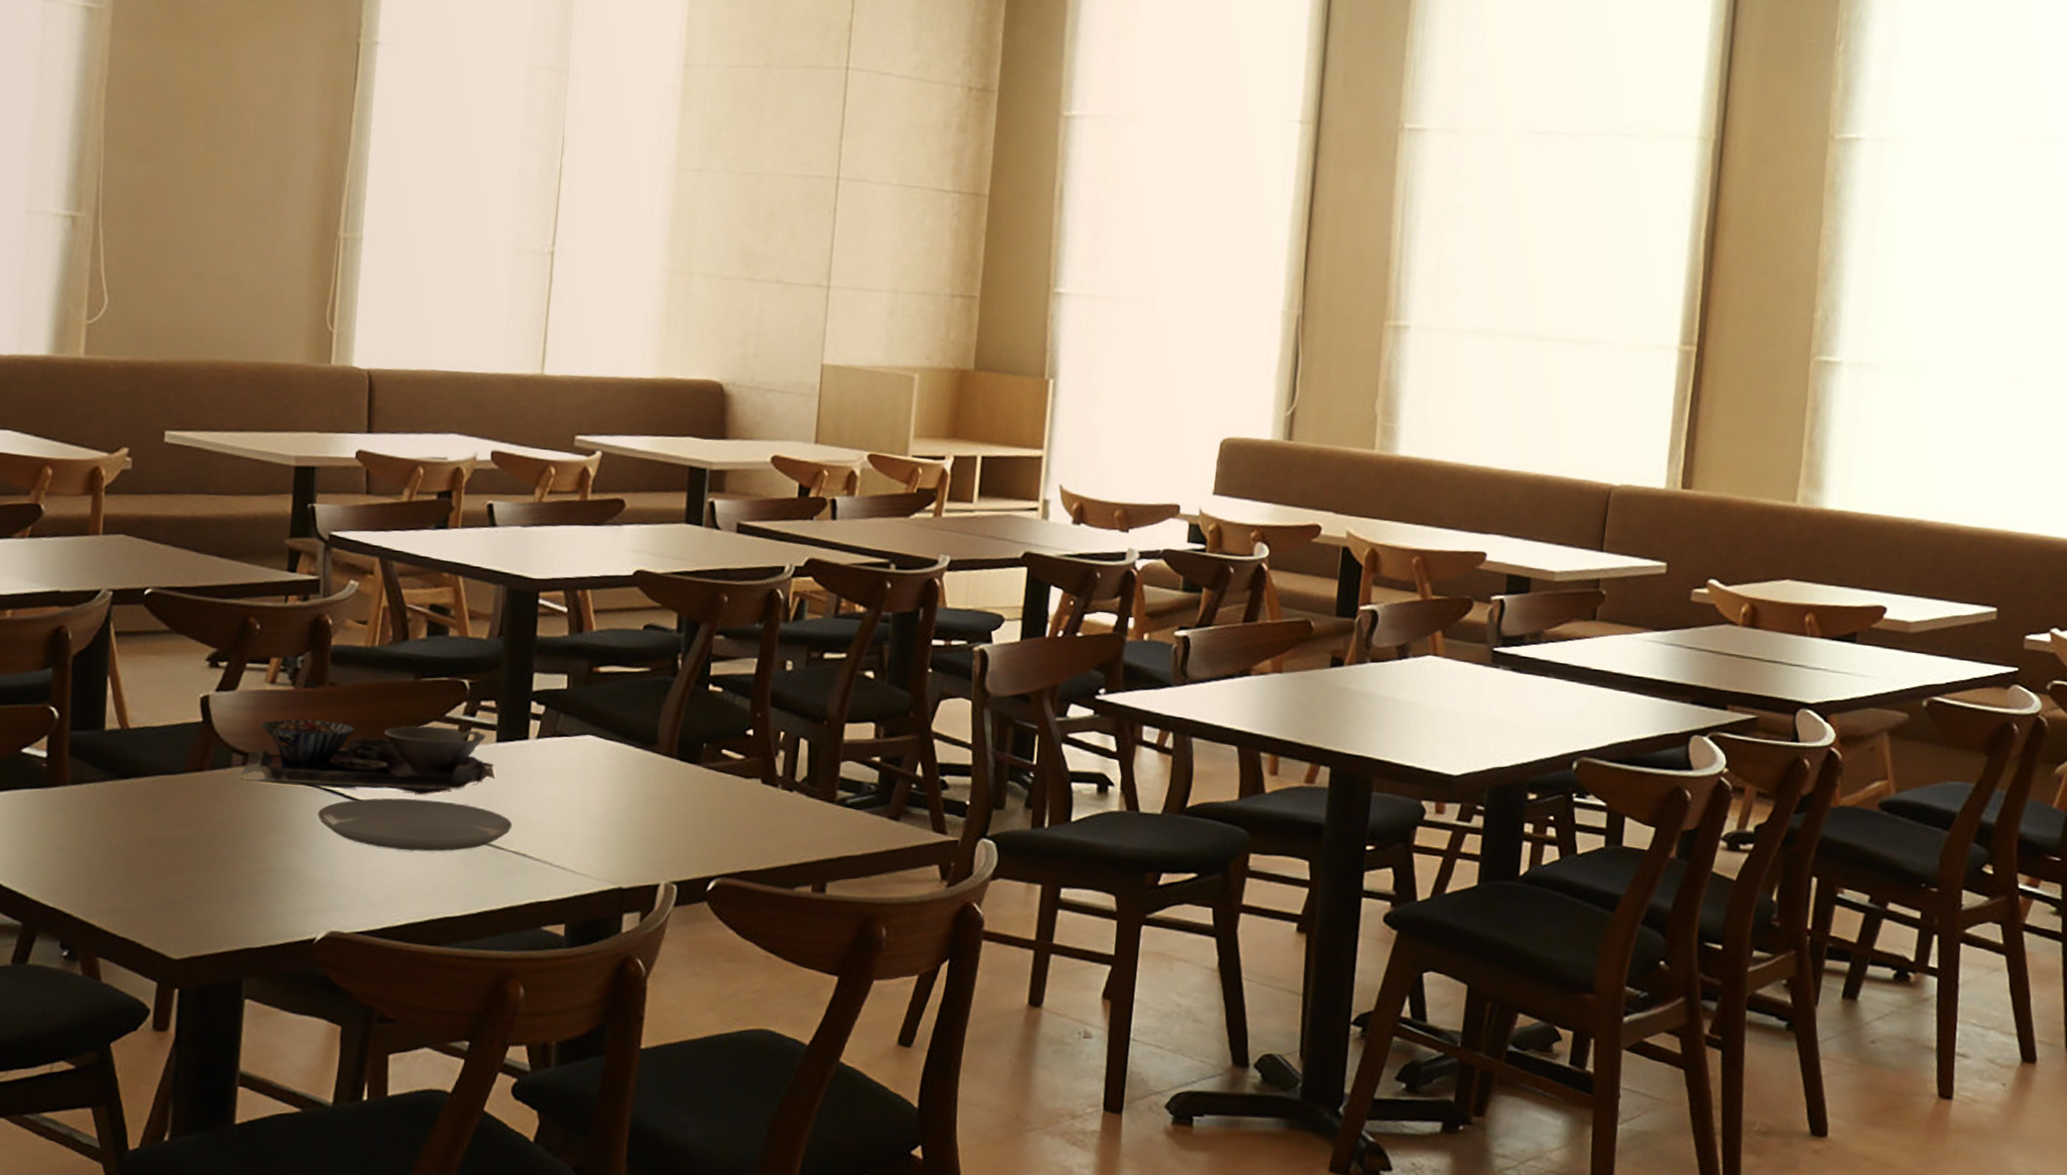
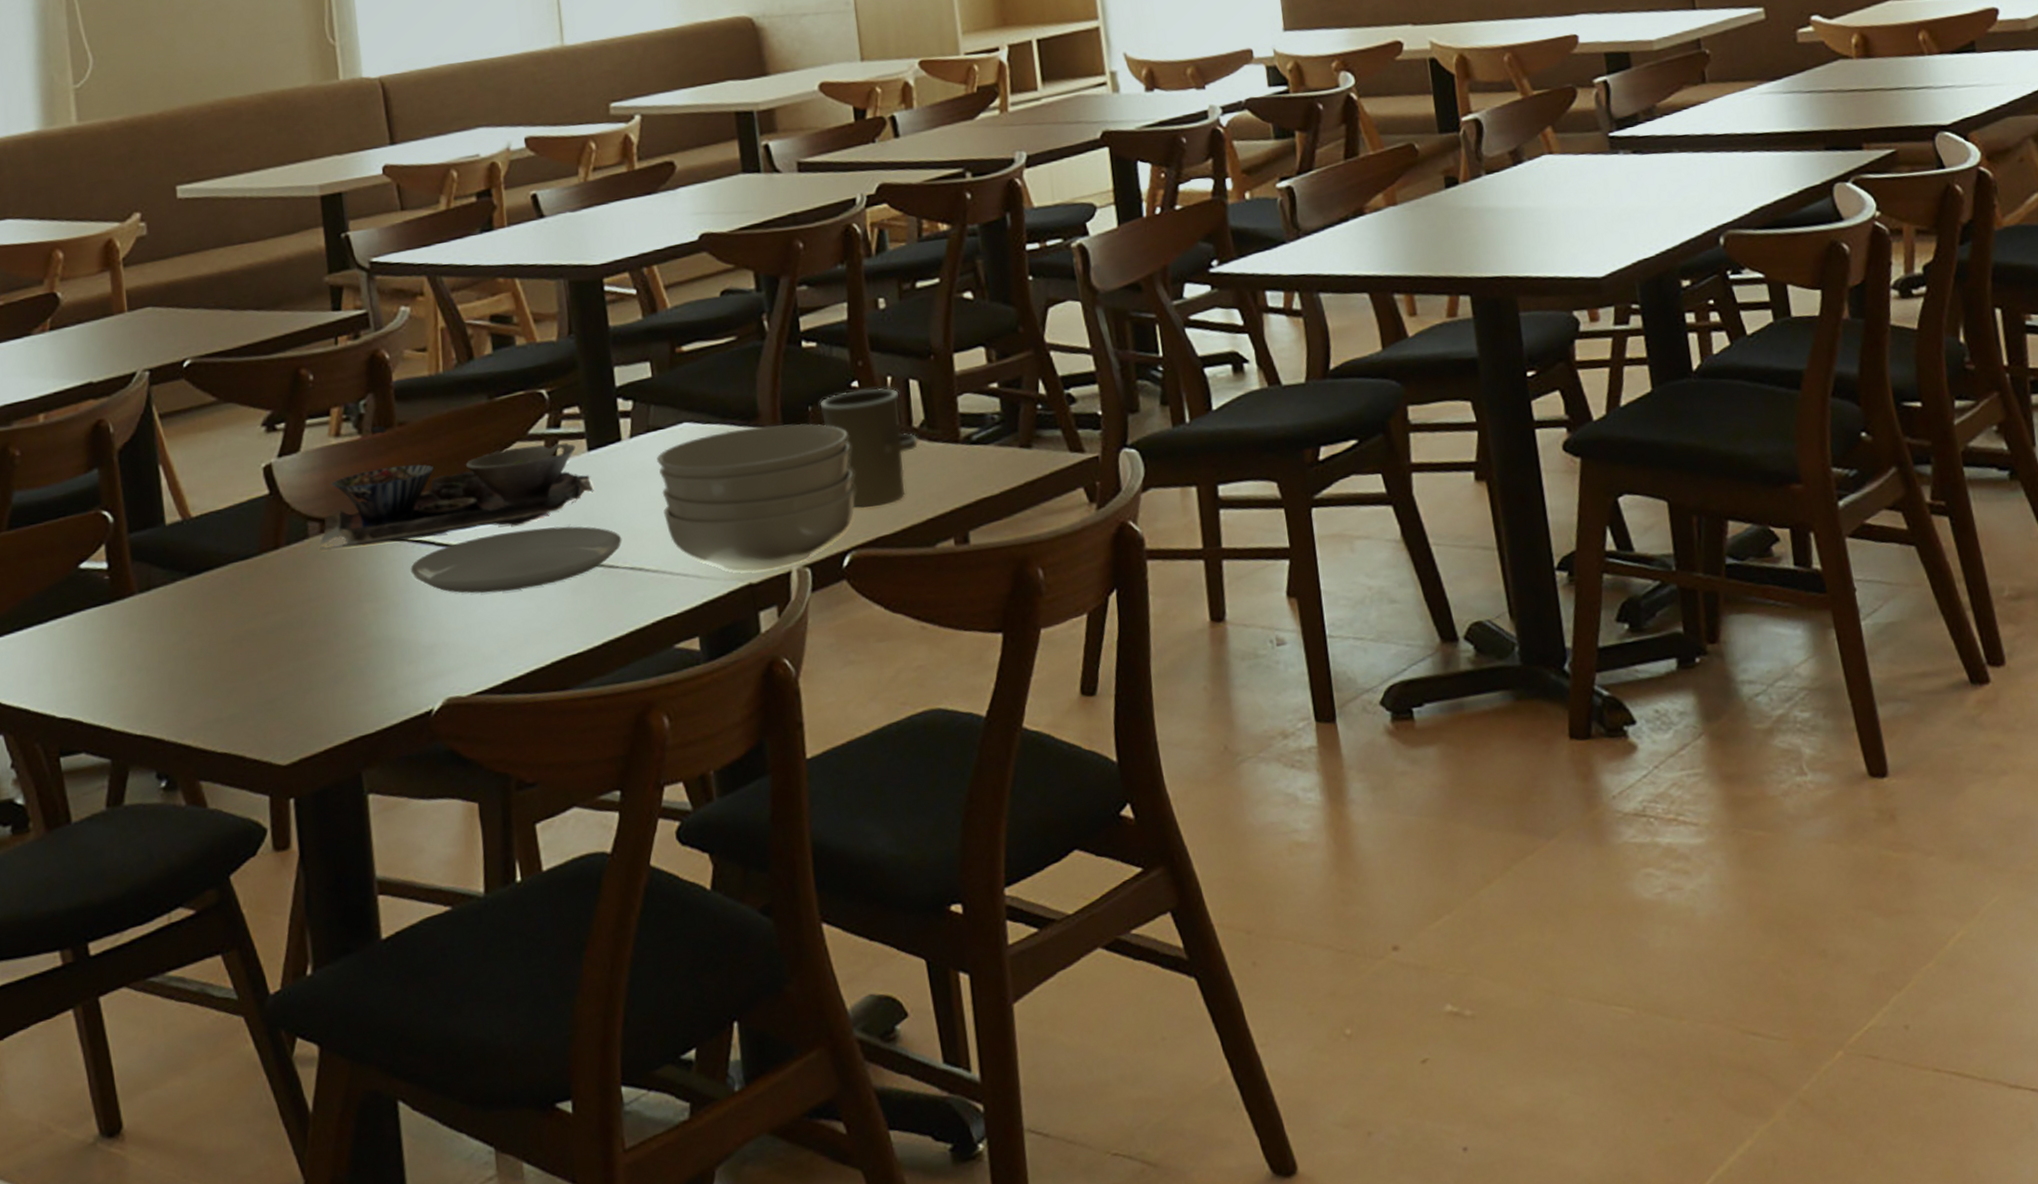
bowl: none [554,750,735,879] -> present [657,423,856,572]
cup: none [714,737,797,845] -> present [820,387,918,509]

